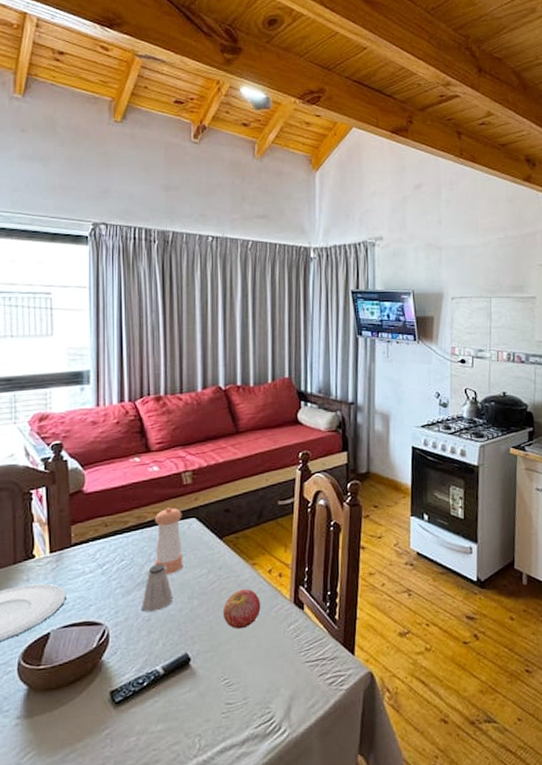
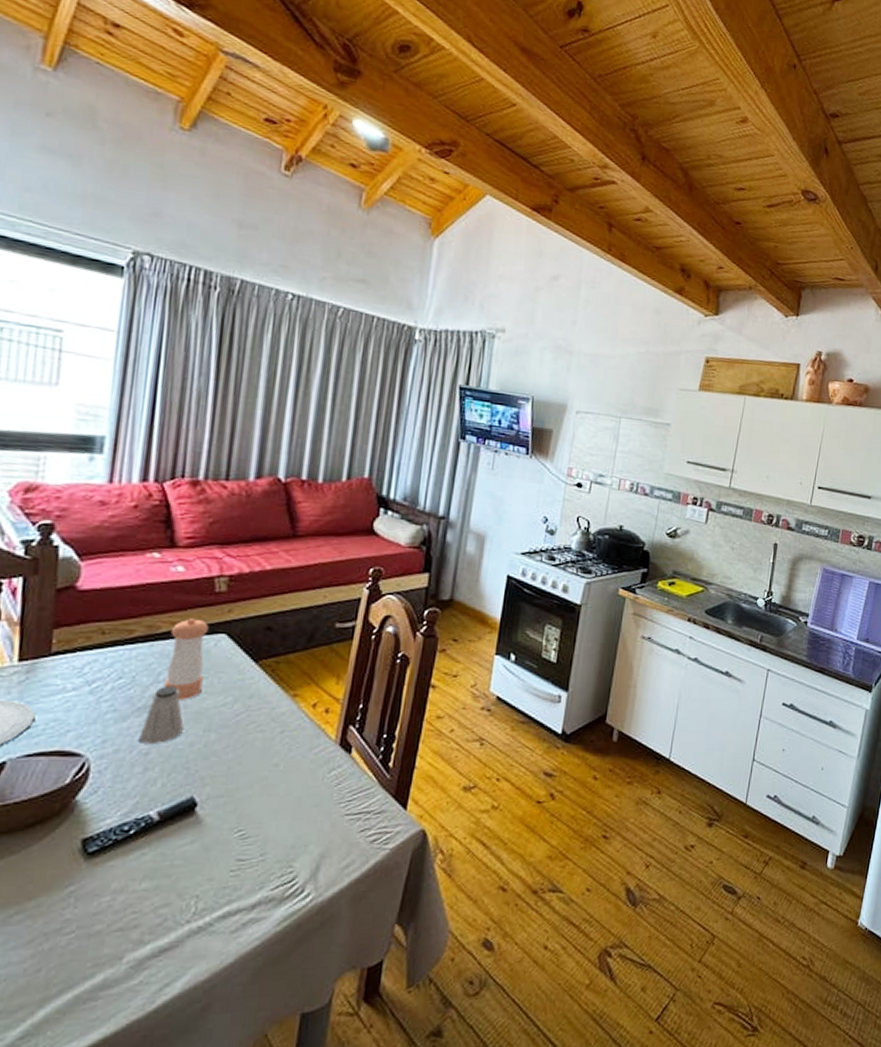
apple: present [223,588,261,629] -> none [246,723,298,772]

